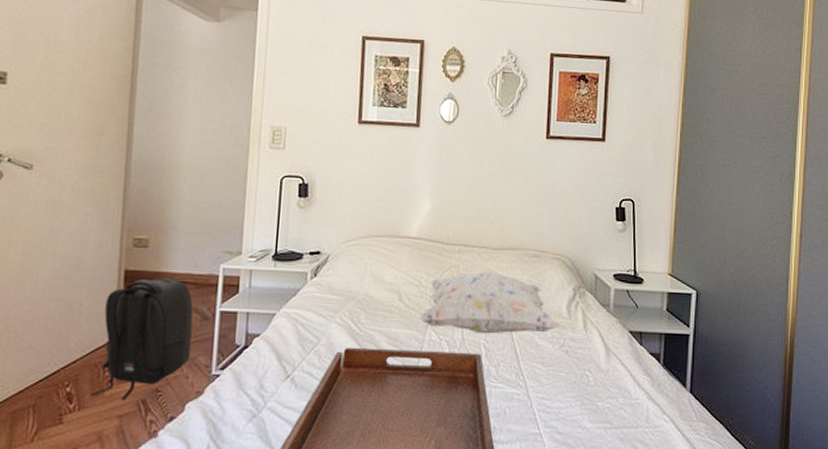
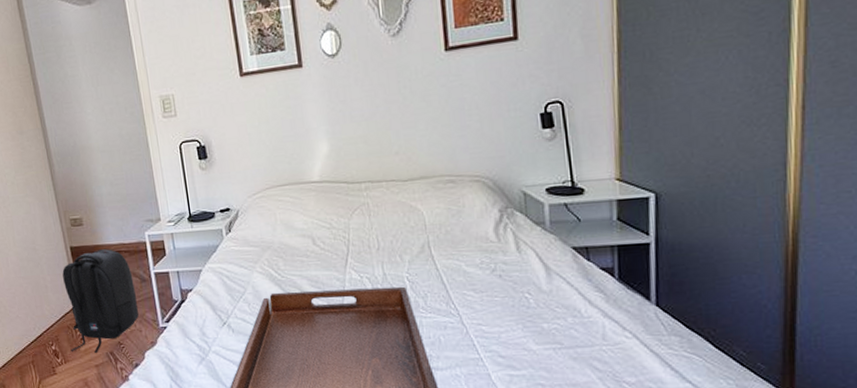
decorative pillow: present [420,271,560,334] -> none [337,204,489,268]

